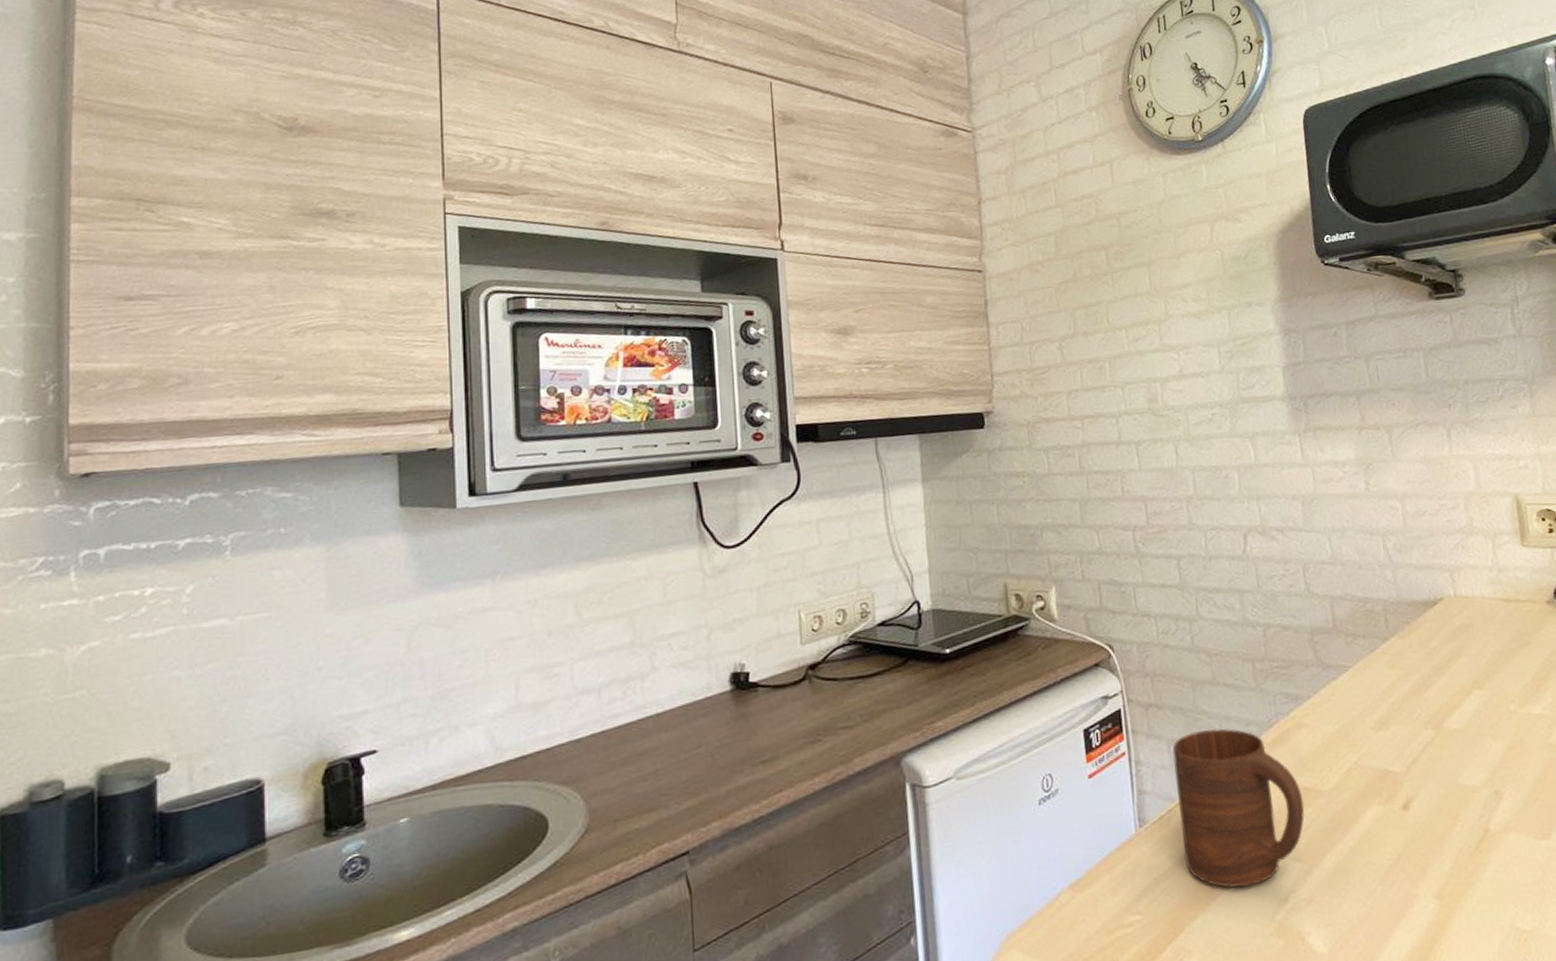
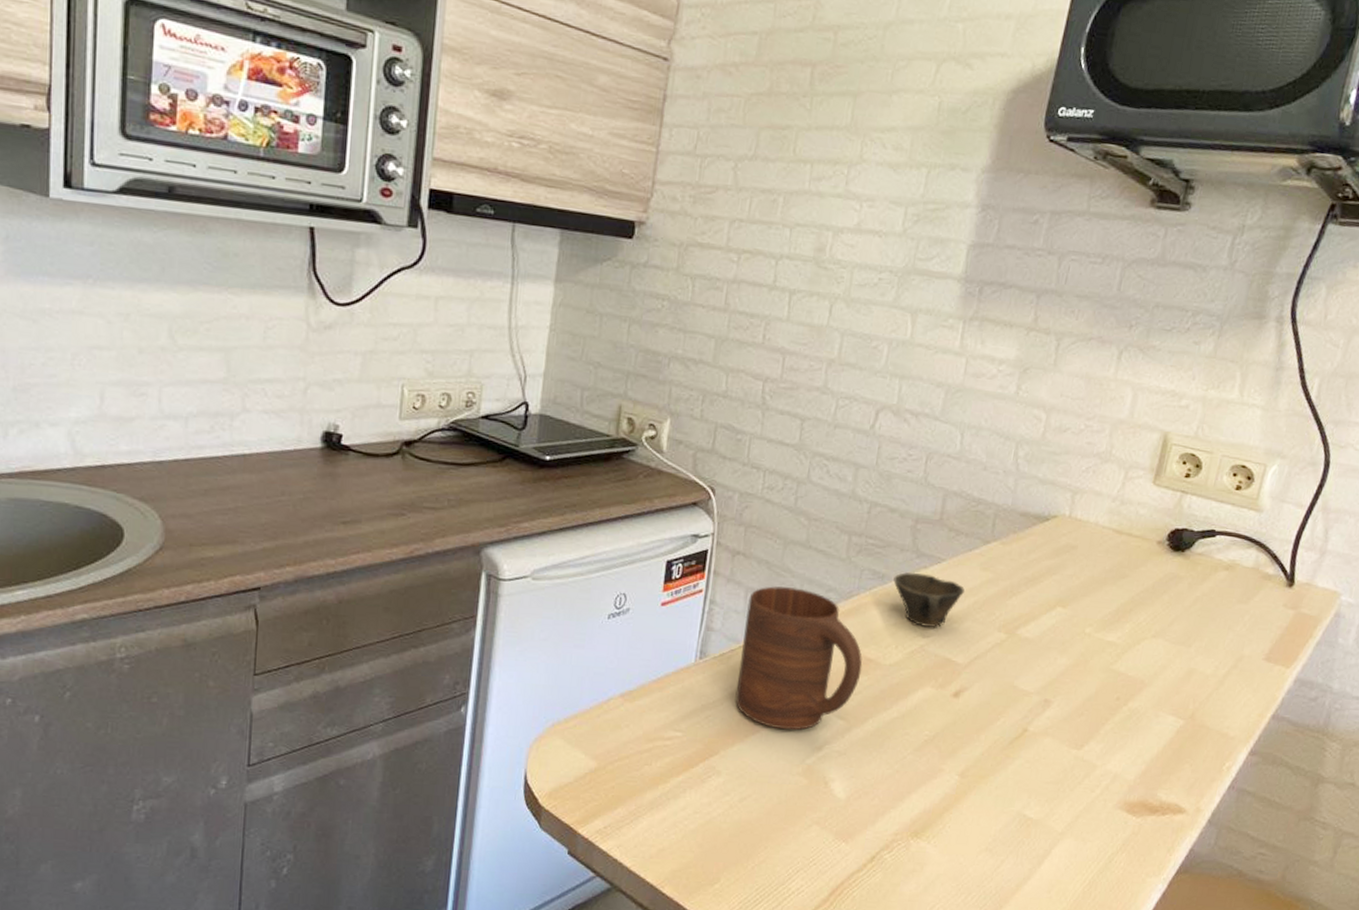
cup: none [1307,685,1380,741] -> present [893,572,965,629]

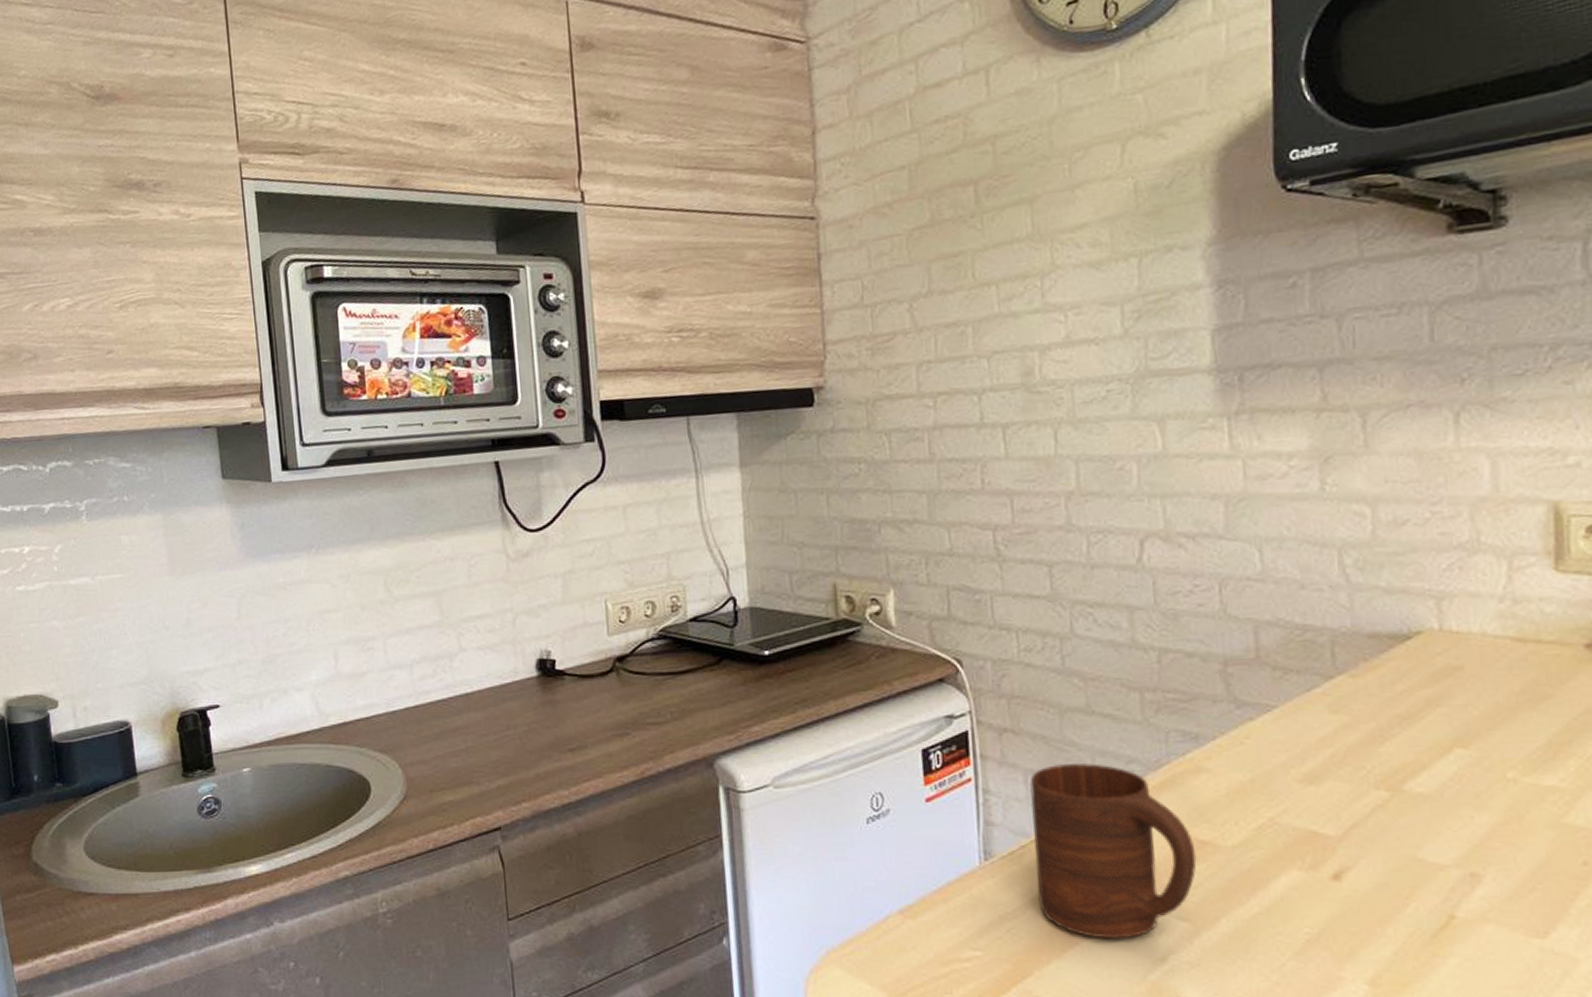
cup: present [893,572,965,629] -> none [1211,727,1314,794]

